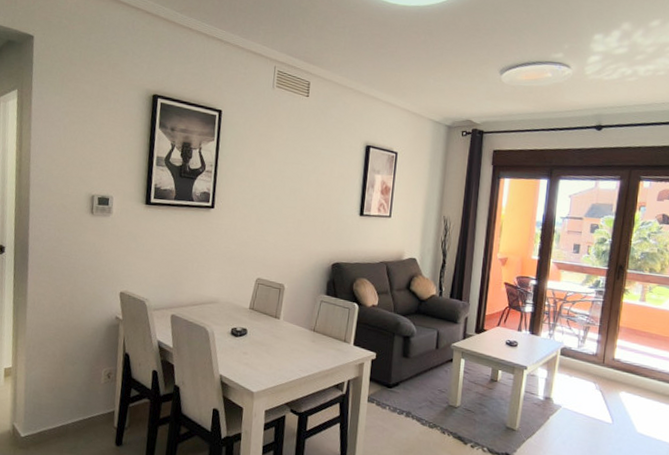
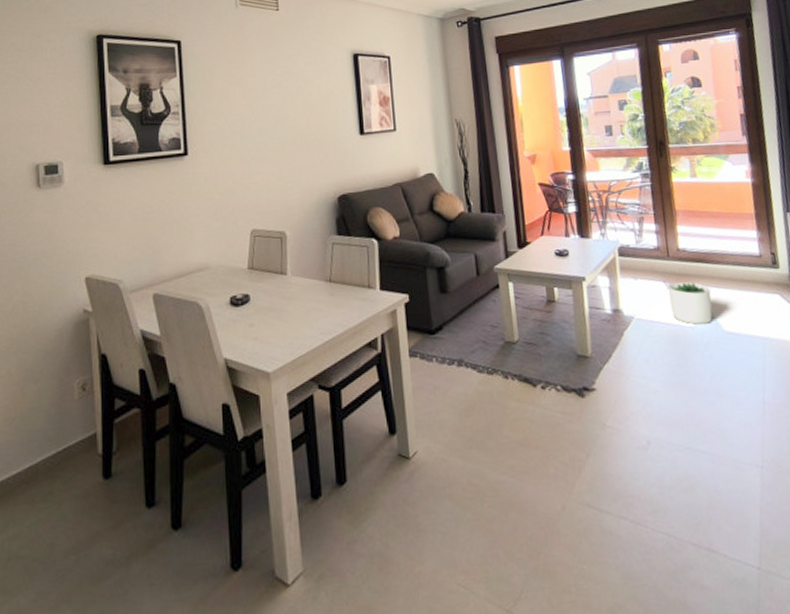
planter: none [595,385,633,424] -> present [668,282,712,325]

